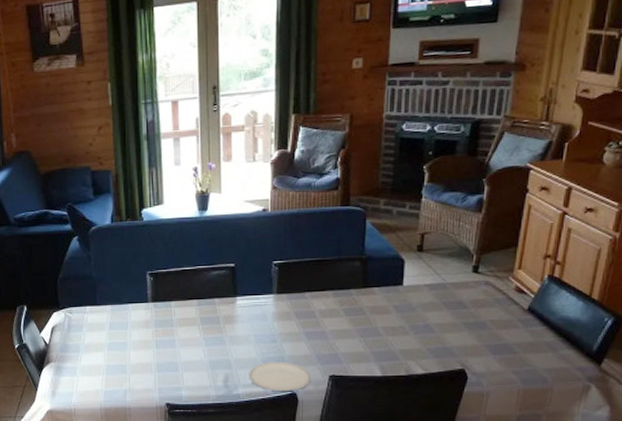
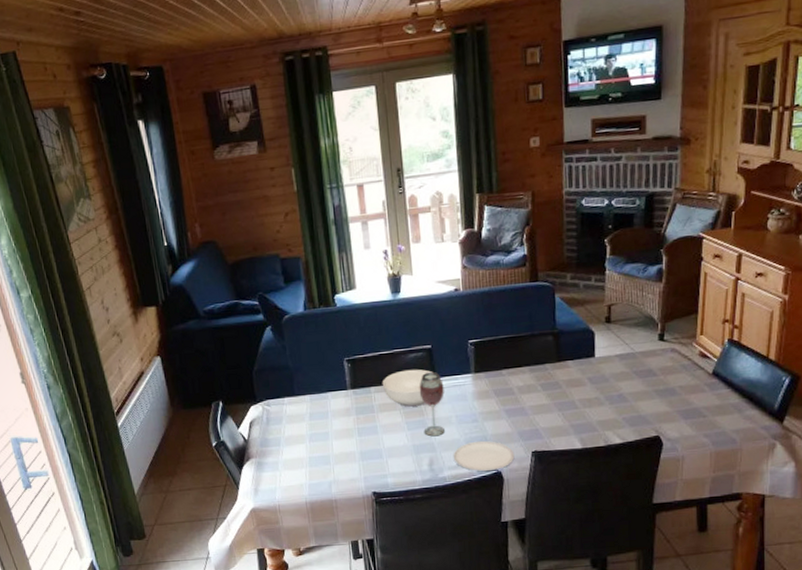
bowl: none [183,286,234,323] -> present [382,369,432,407]
wineglass: none [219,291,244,354] -> present [419,372,445,437]

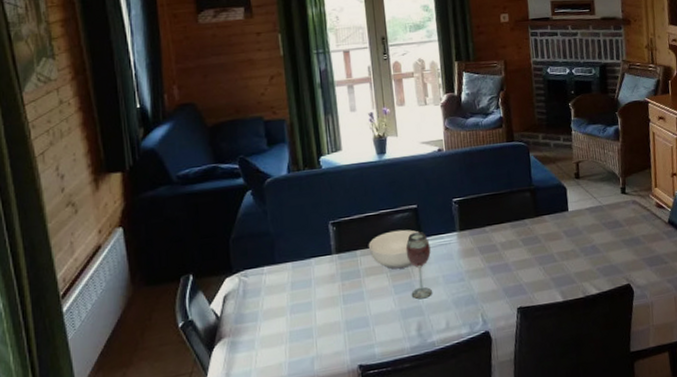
plate: present [453,440,515,472] -> none [441,300,501,333]

